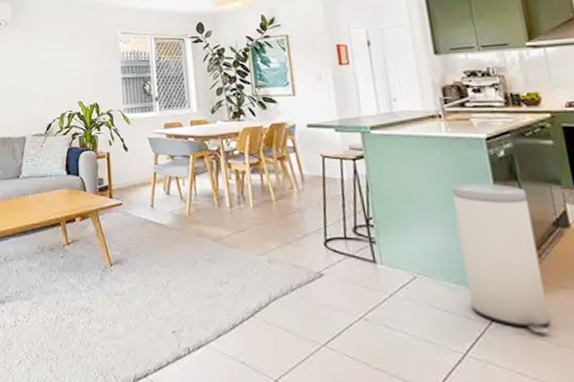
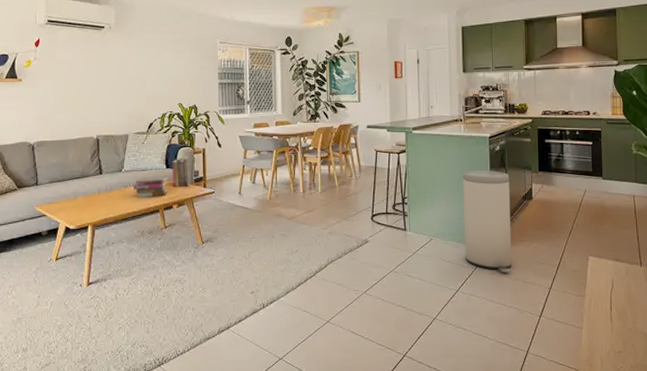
books: none [31,184,70,208] -> present [133,176,169,198]
books: none [73,161,95,197] -> present [172,156,191,188]

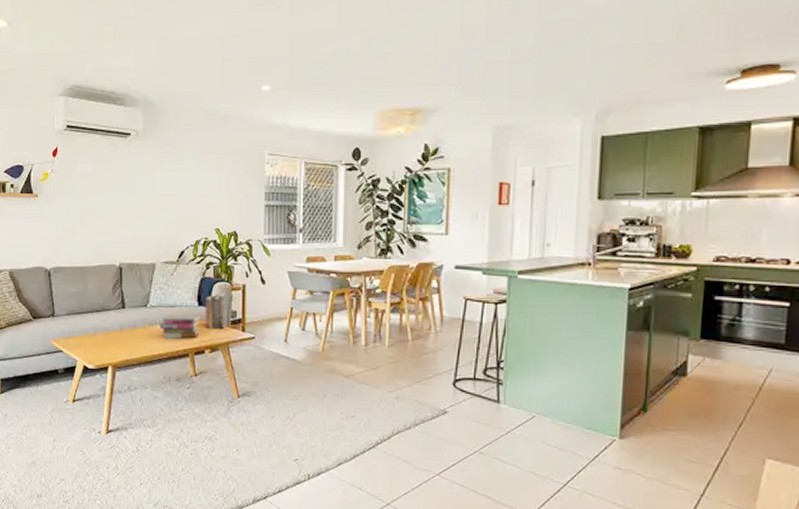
pedal bin: present [462,170,512,272] -> none [579,331,655,468]

